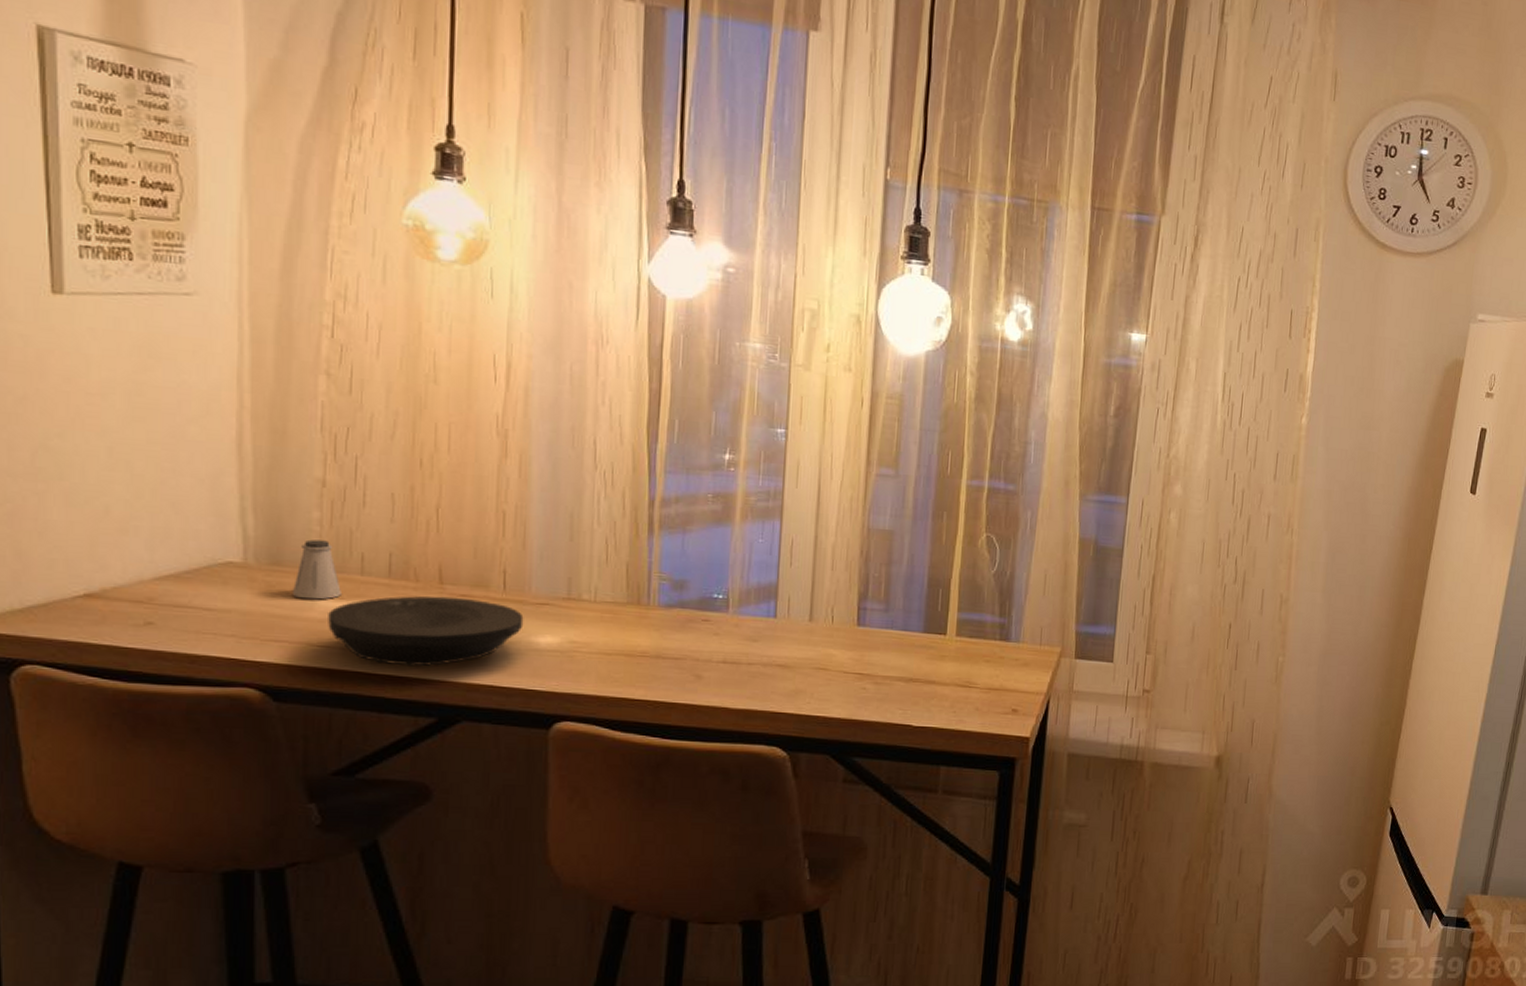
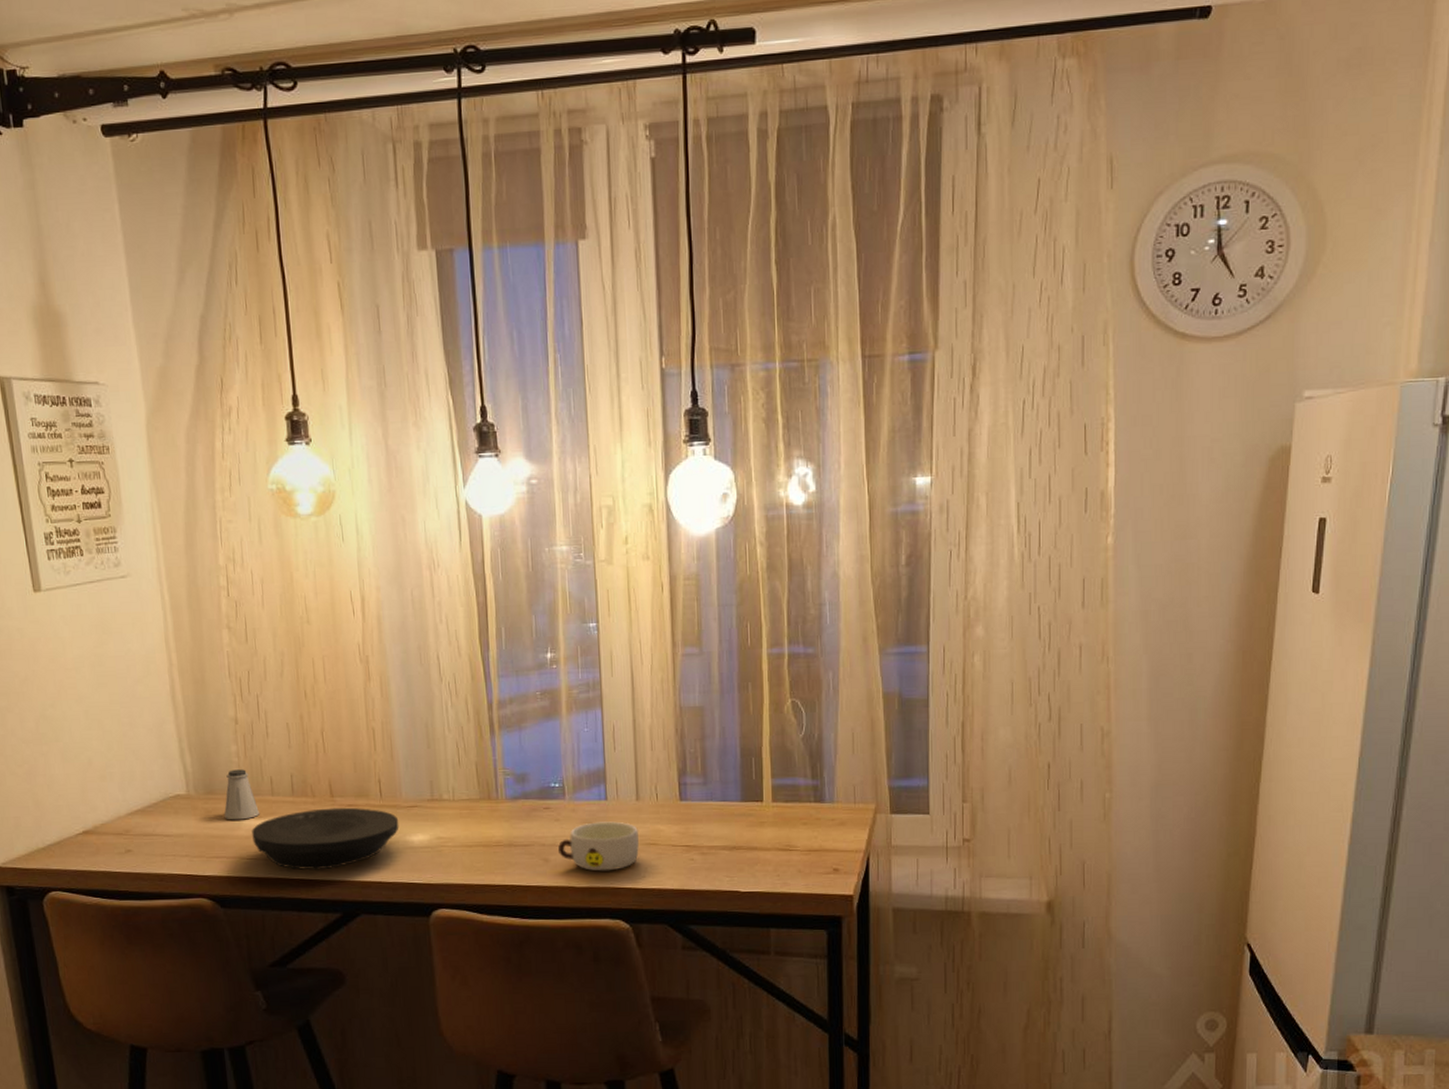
bowl: none [714,640,808,694] -> present [558,821,639,871]

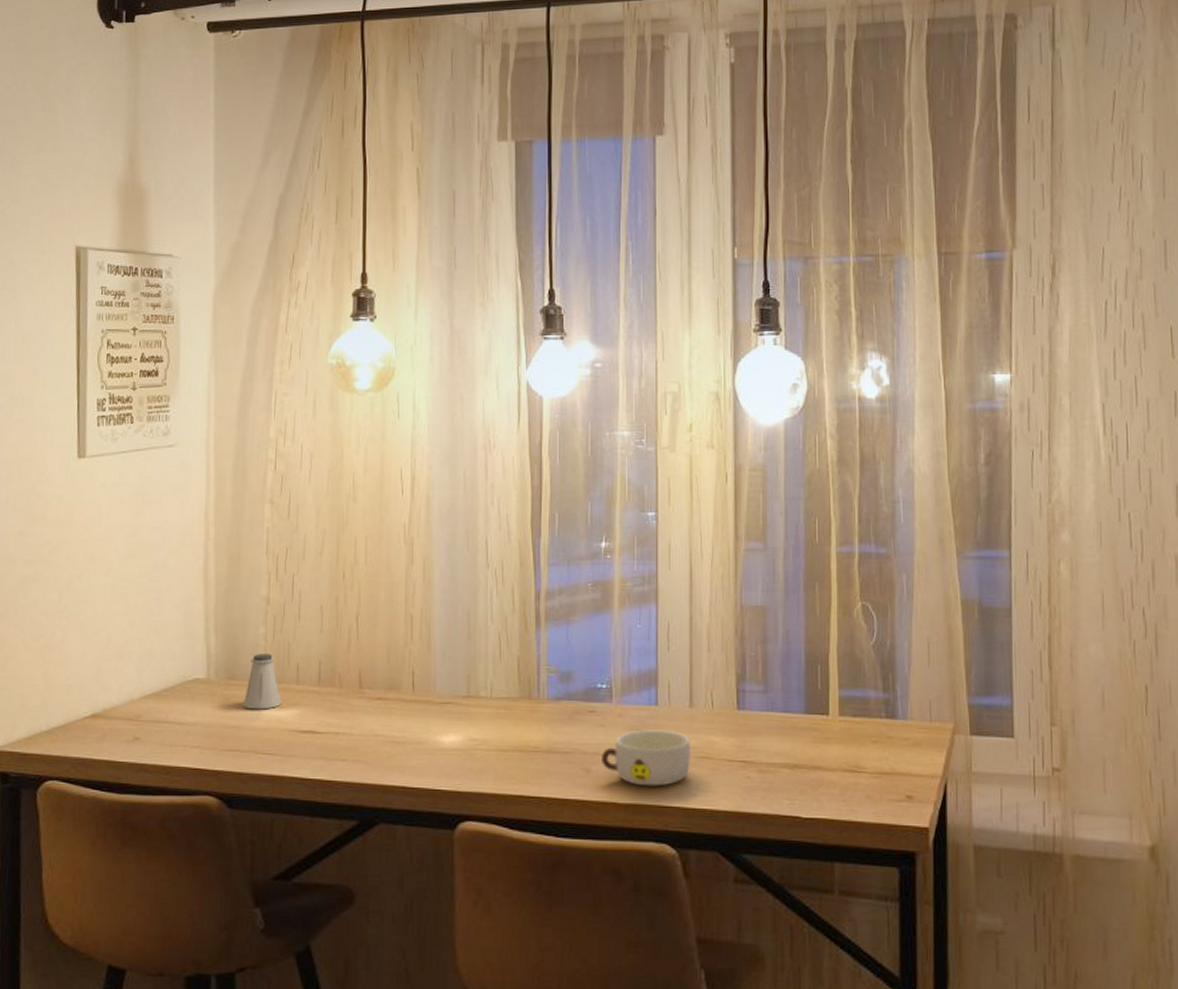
plate: present [252,807,399,870] -> none [271,700,430,770]

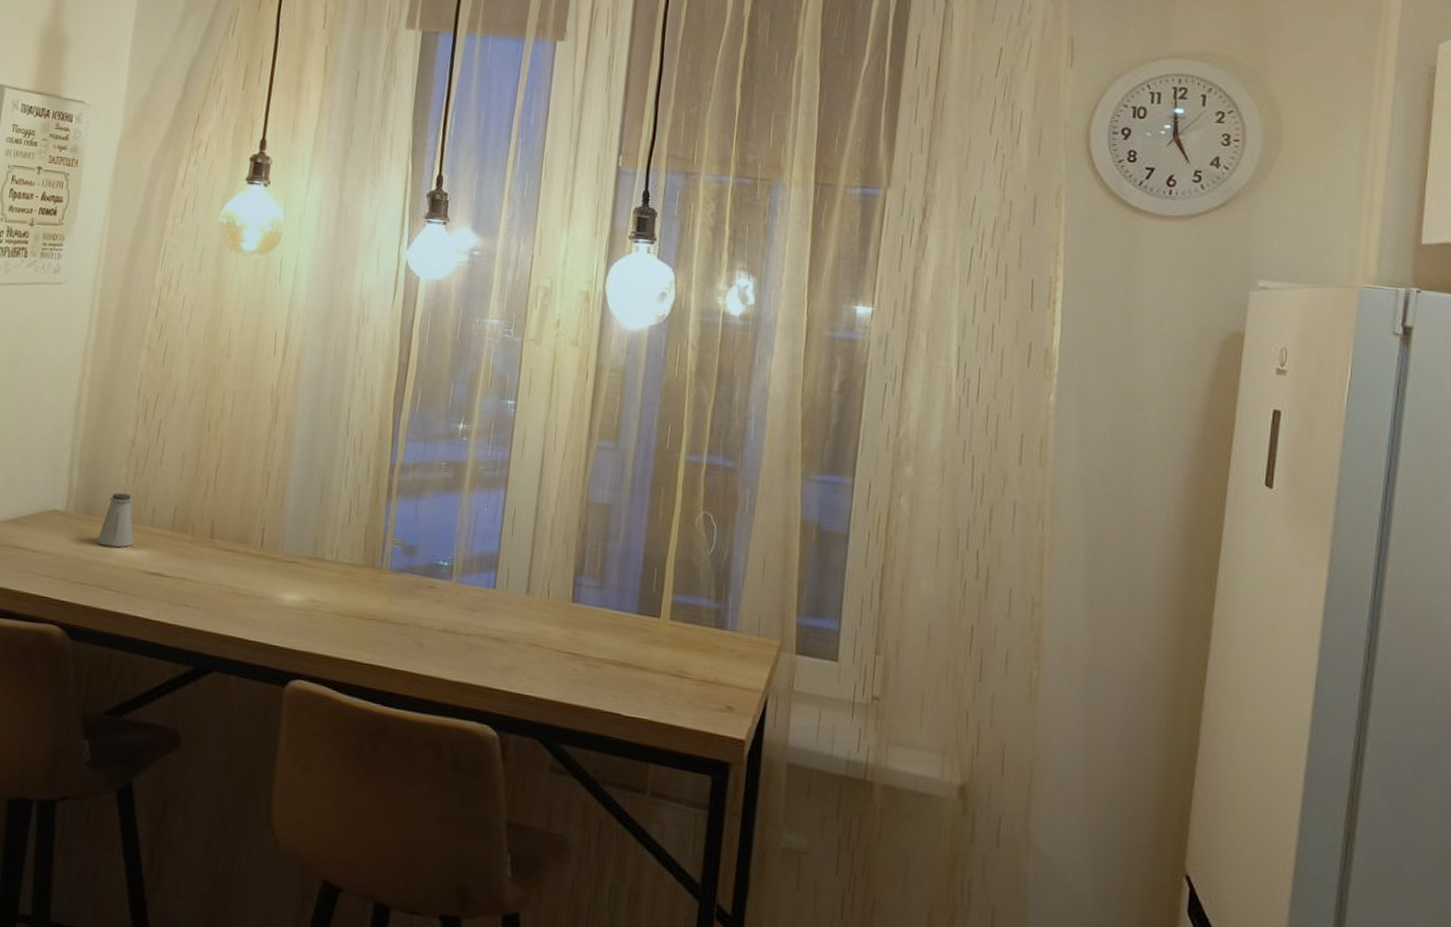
bowl: present [602,729,690,787] -> none [435,610,523,668]

